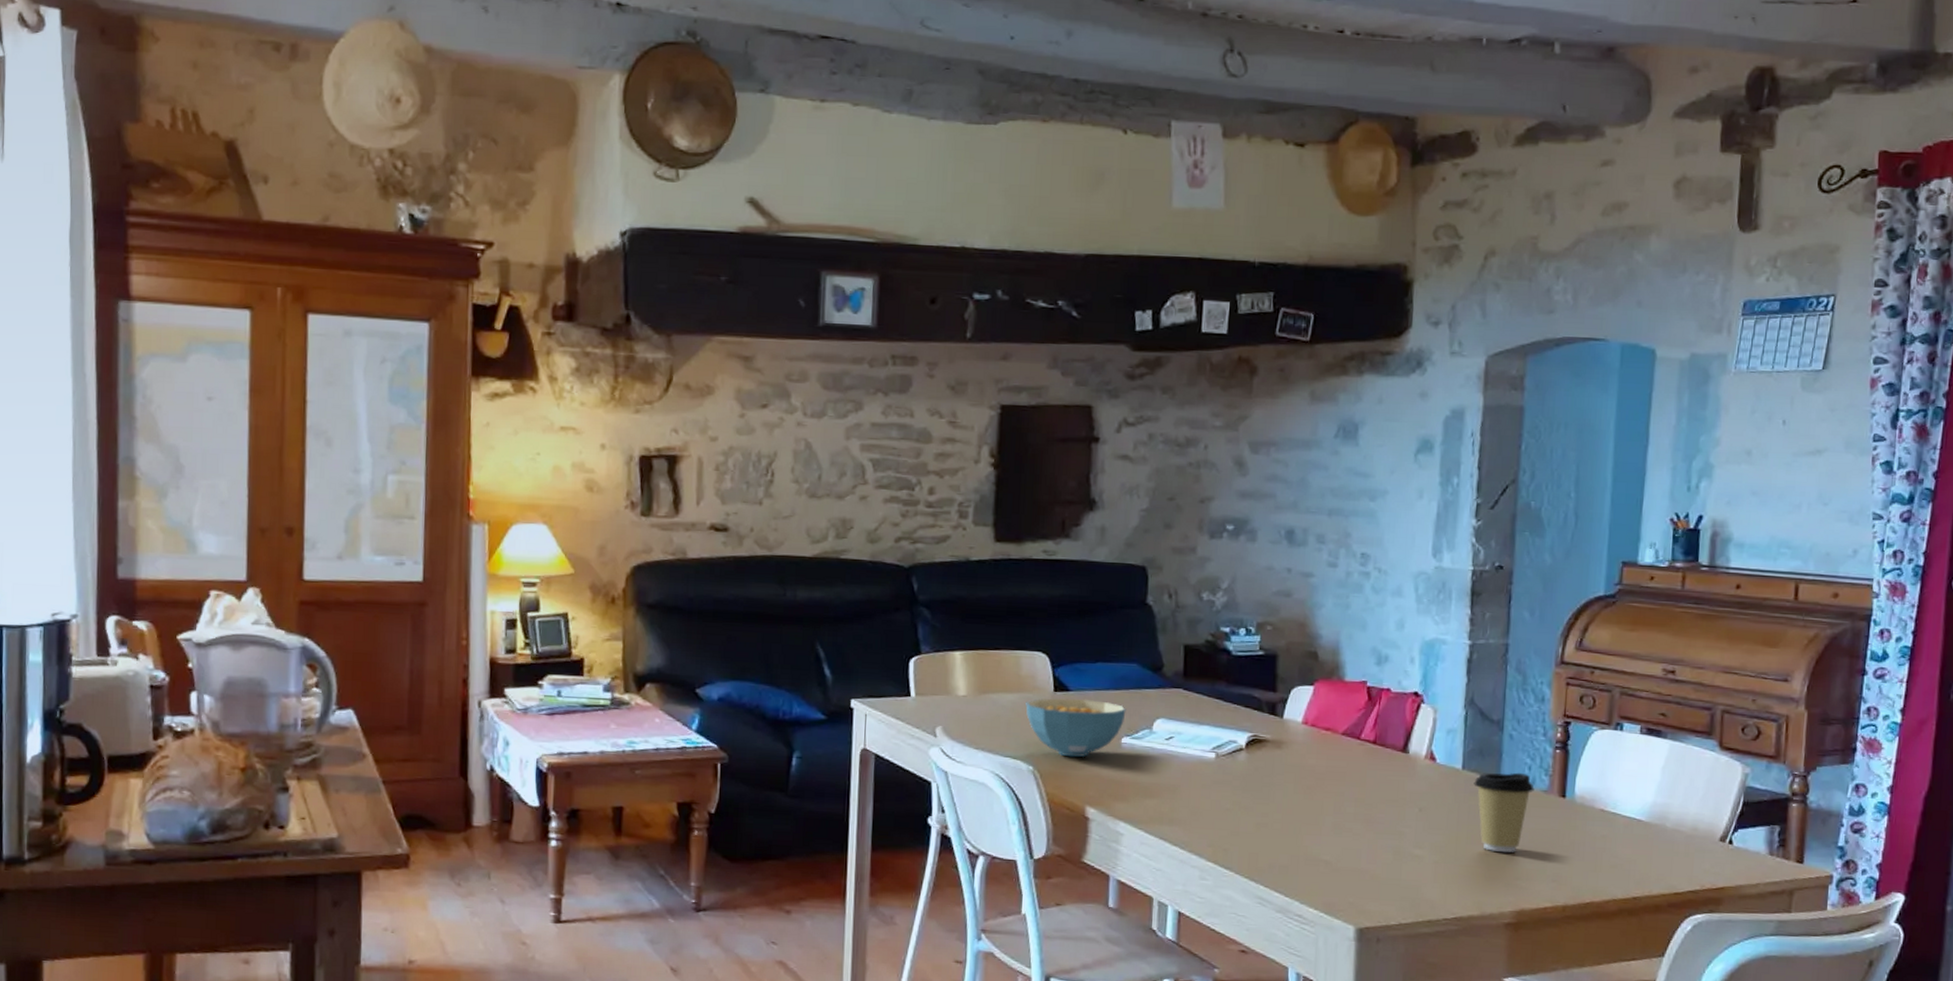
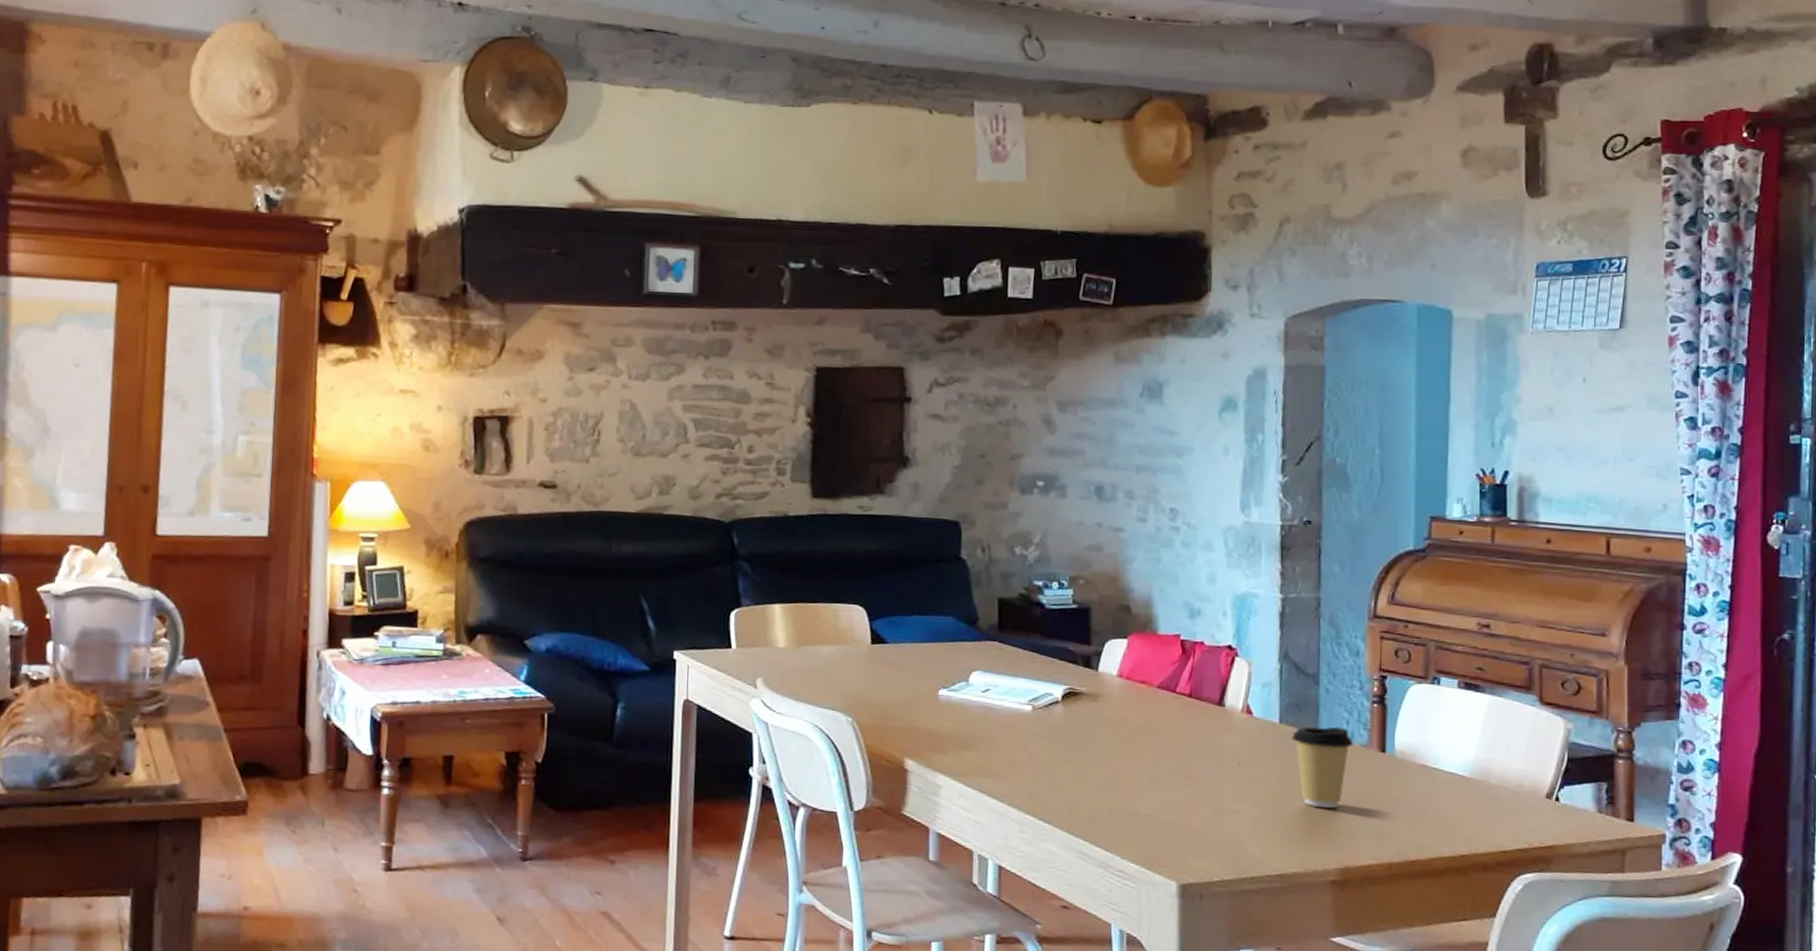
cereal bowl: present [1025,698,1126,758] -> none [844,650,943,709]

